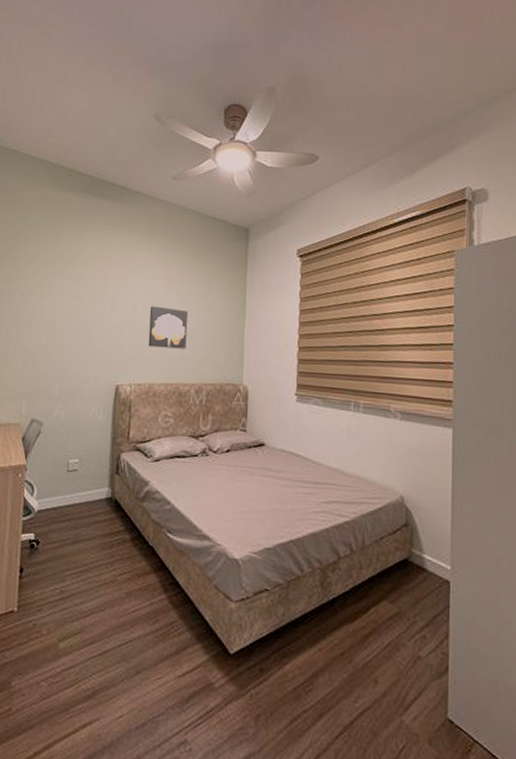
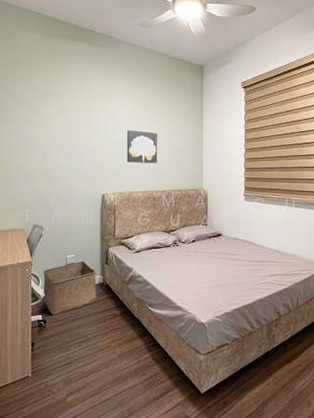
storage bin: none [38,468,103,535] -> present [43,261,97,316]

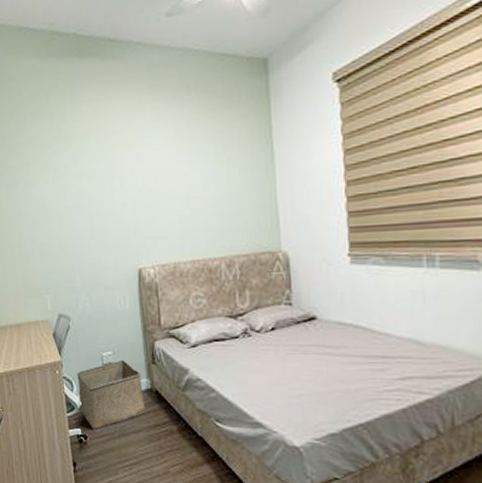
wall art: present [126,130,158,164] -> none [162,173,210,221]

